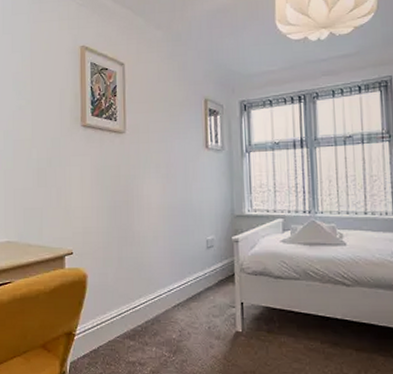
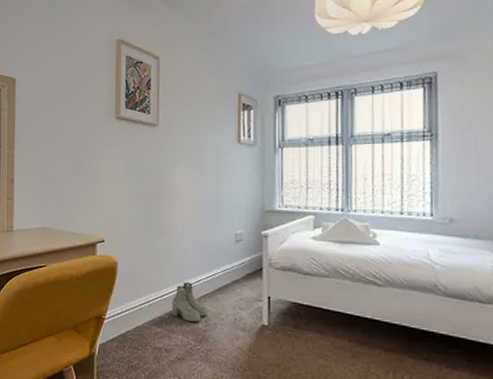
boots: none [144,292,182,333] -> present [171,282,208,323]

